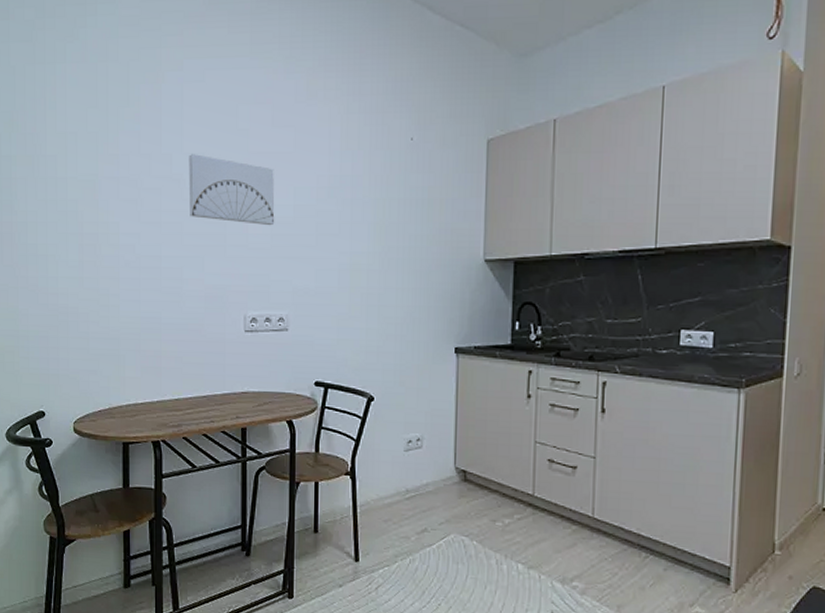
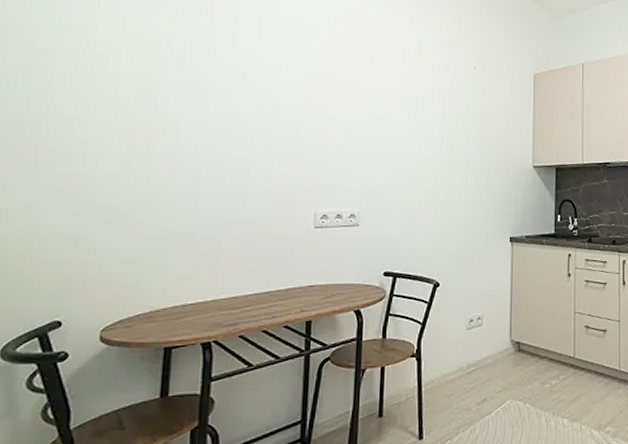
wall art: present [188,154,275,226] -> none [261,64,351,132]

